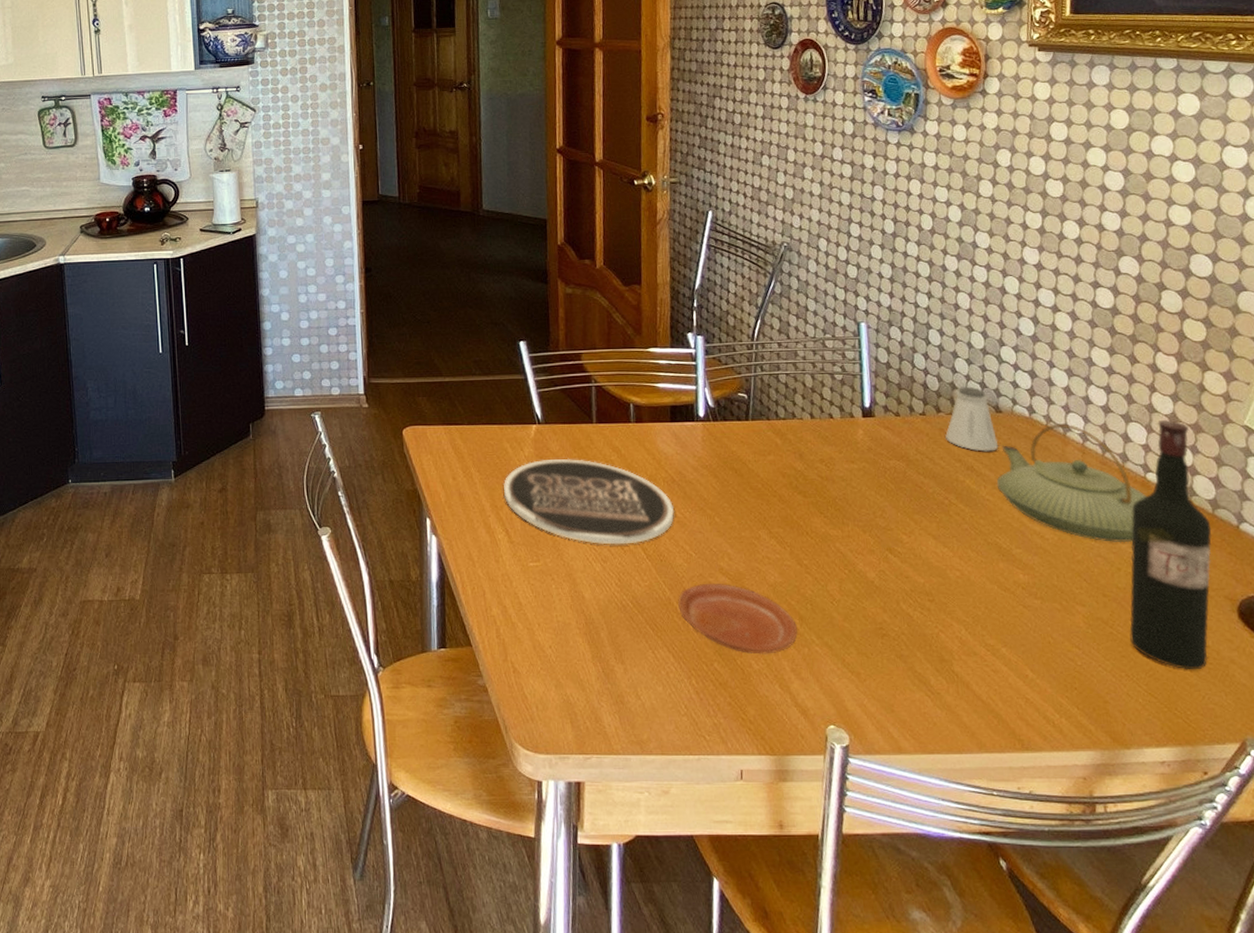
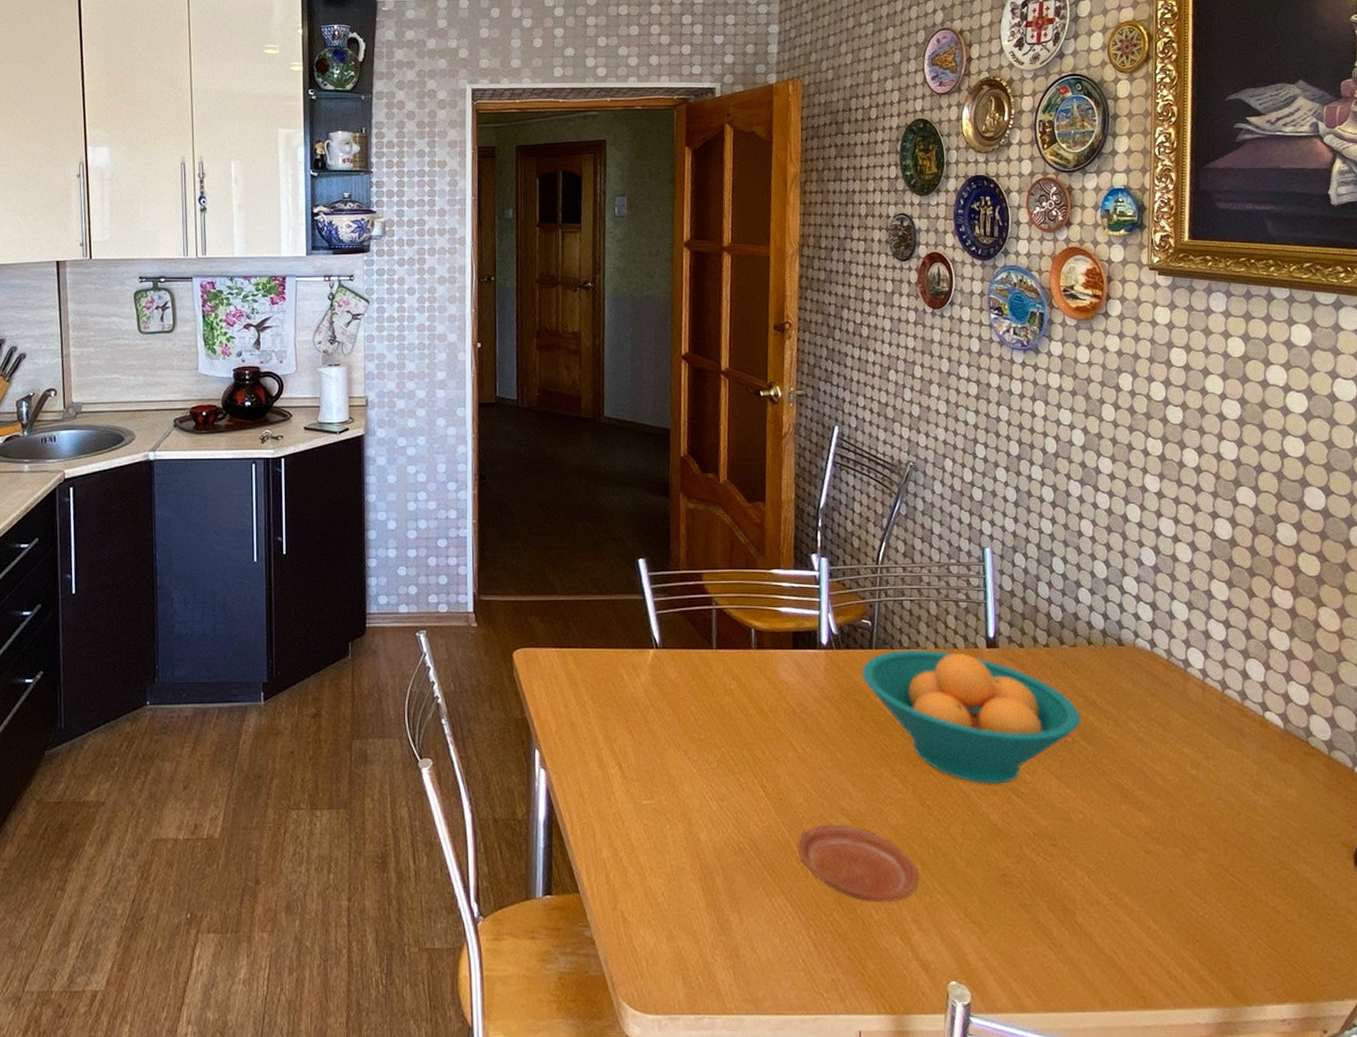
plate: present [503,458,675,545] -> none [617,686,795,782]
fruit bowl: none [738,420,959,545] -> present [861,649,1082,784]
saltshaker: present [945,386,999,452] -> none [1069,617,1121,687]
teapot: present [996,423,1147,543] -> none [1119,658,1265,785]
wine bottle: present [1129,419,1212,670] -> none [1250,656,1329,921]

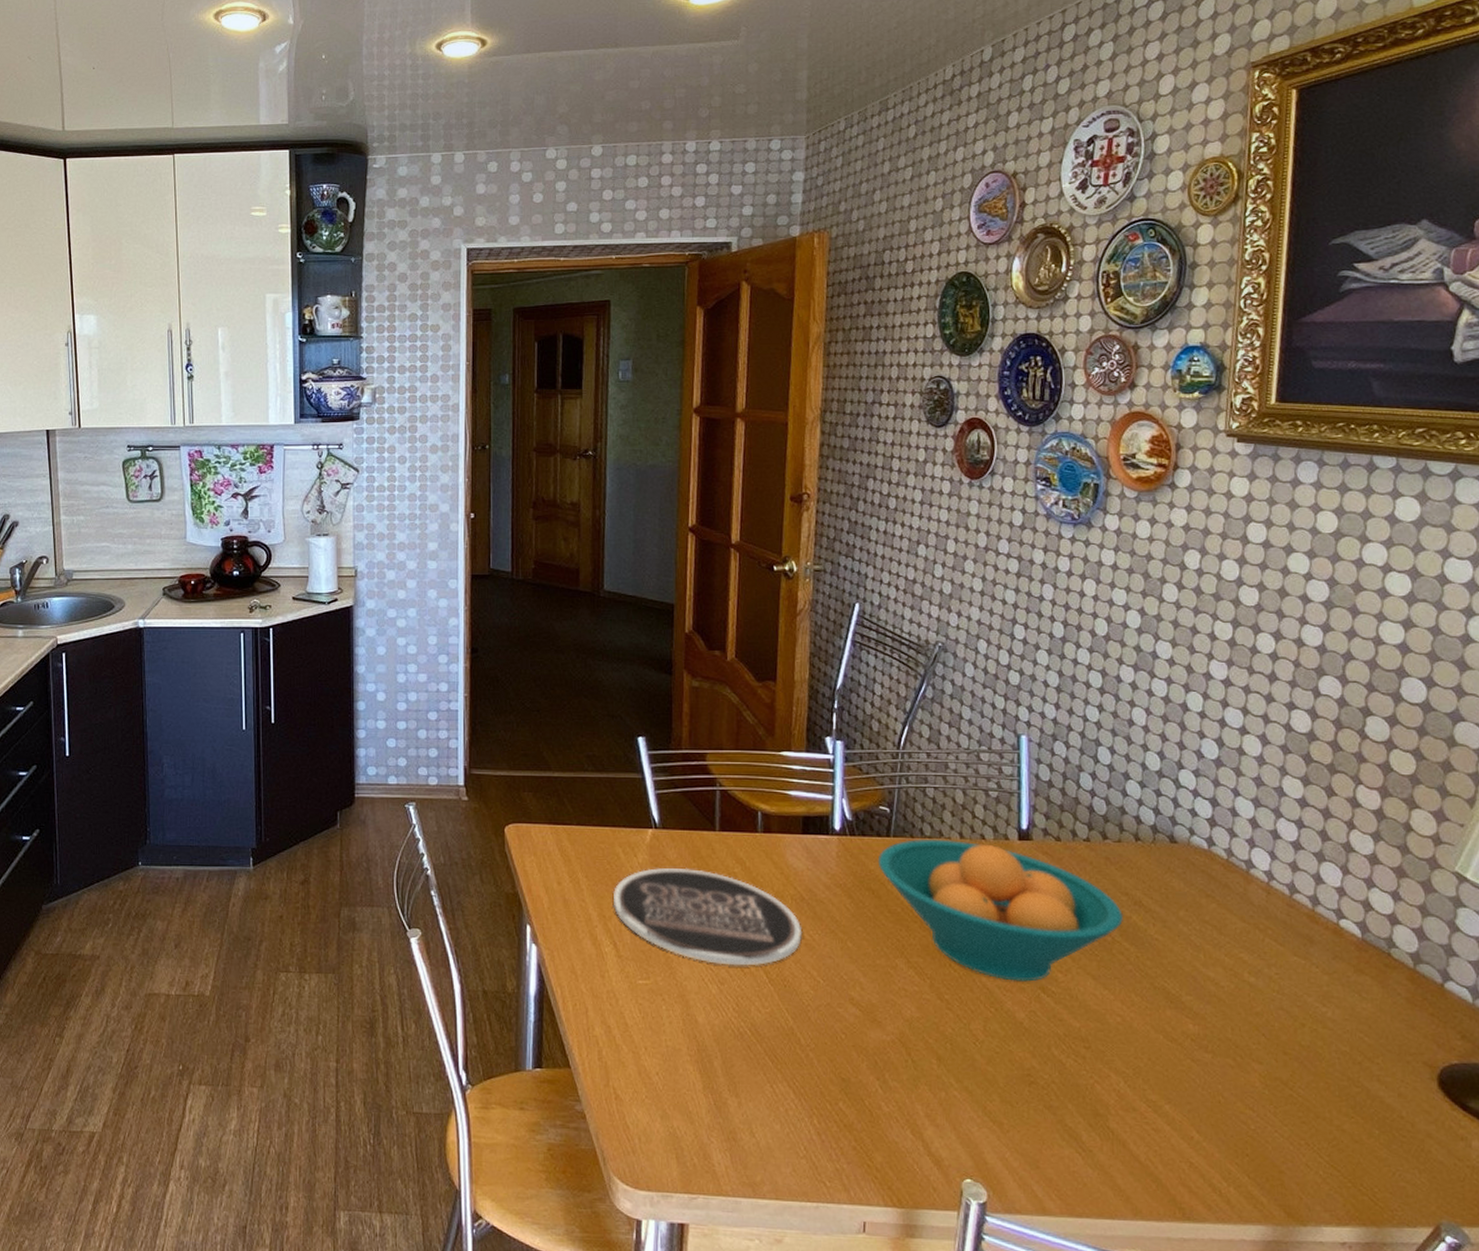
plate: none [617,686,795,782] -> present [613,867,803,966]
plate: present [797,824,920,903] -> none [802,1013,935,1096]

